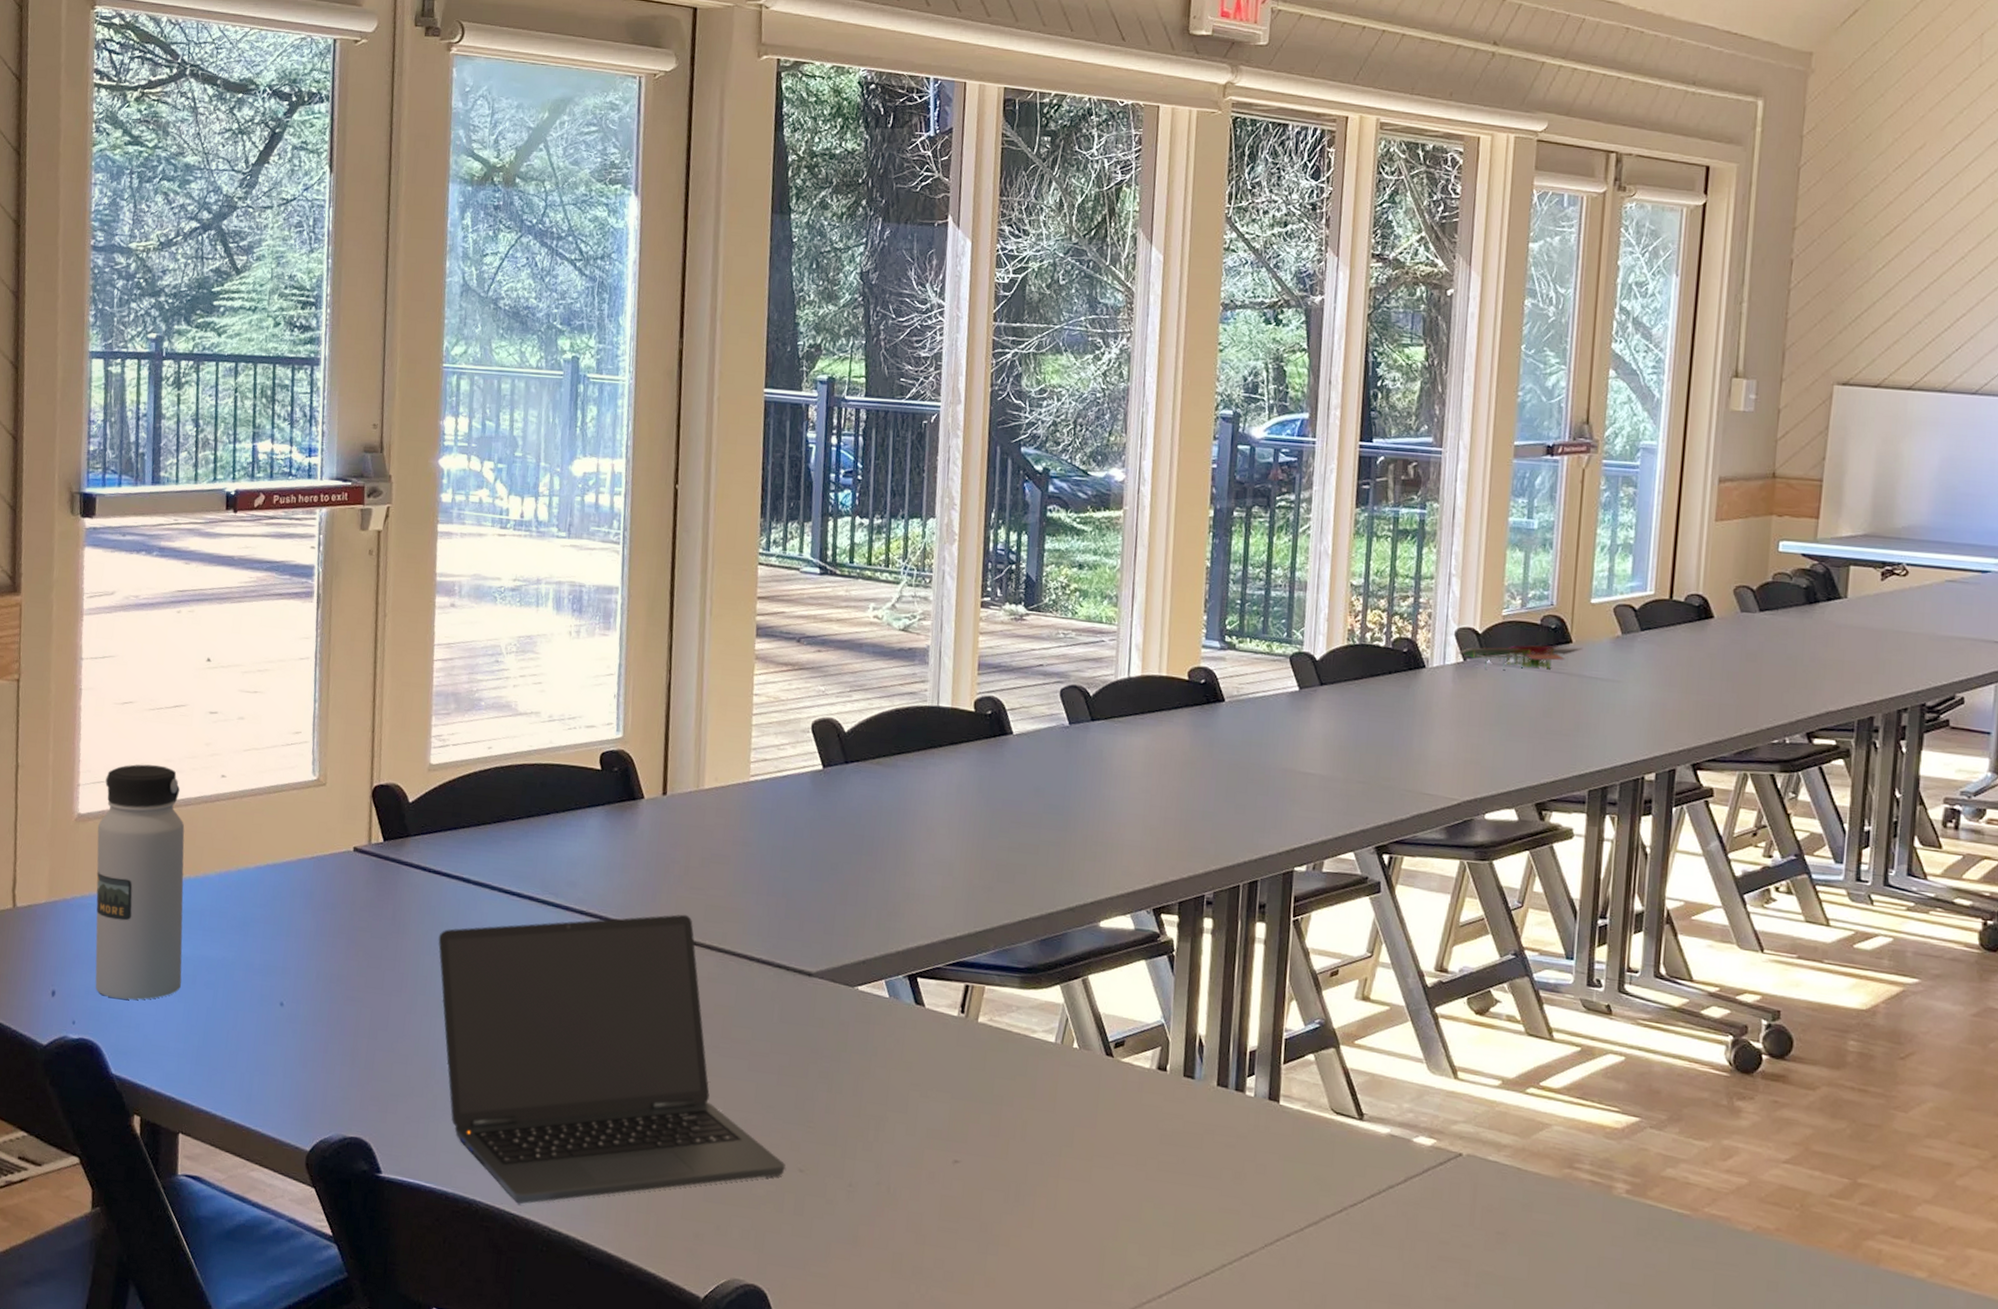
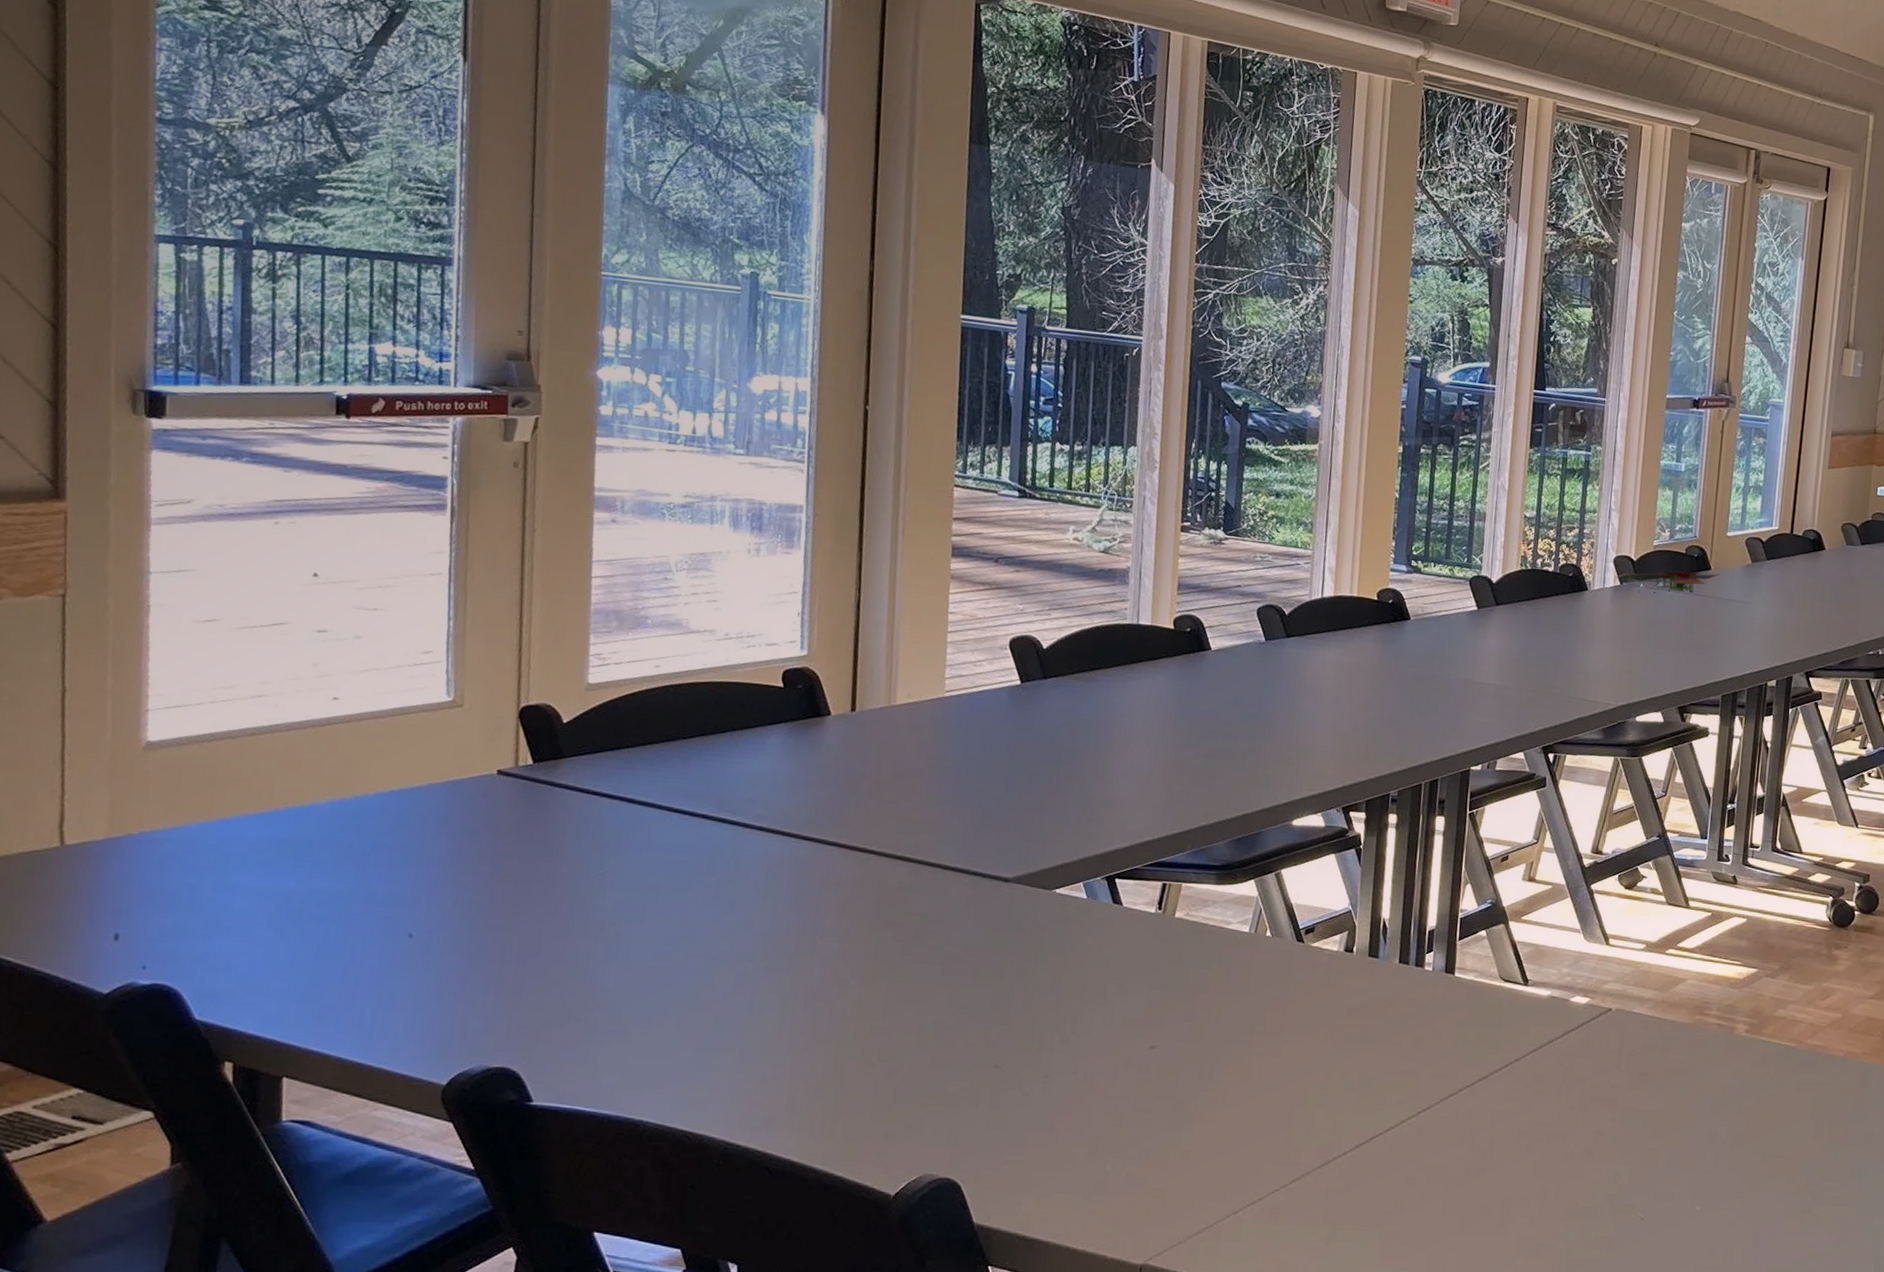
water bottle: present [95,764,185,1000] -> none [172,686,287,940]
laptop: present [438,914,786,1204] -> none [598,827,981,1120]

